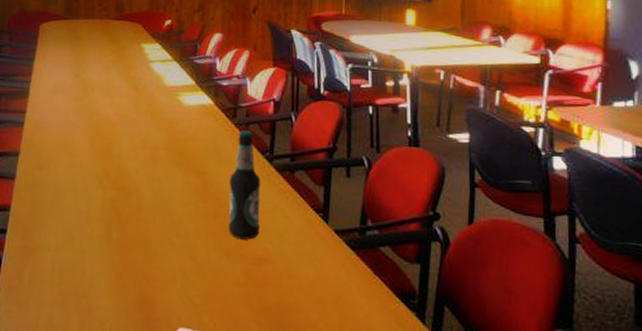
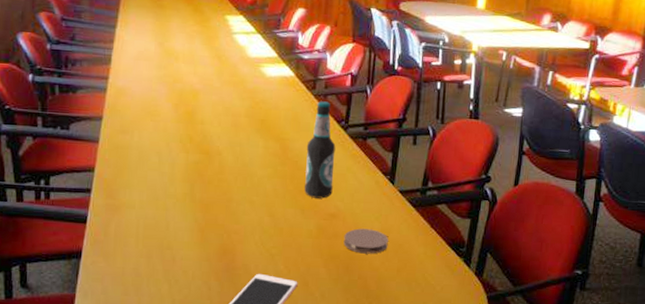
coaster: none [275,275,326,306] -> present [343,228,389,254]

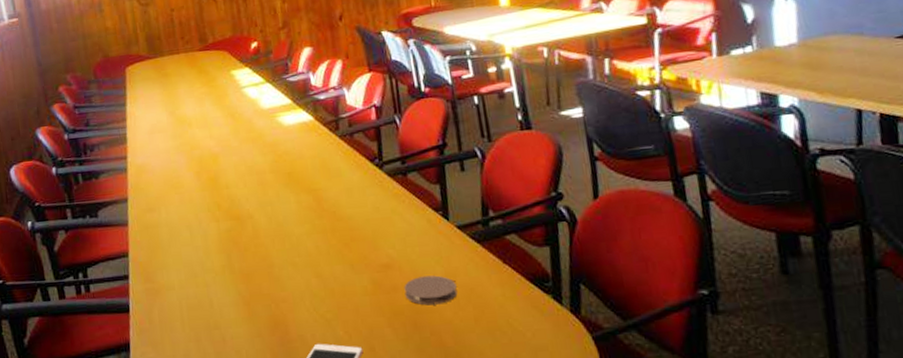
bottle: present [304,101,336,199] -> none [341,140,381,250]

